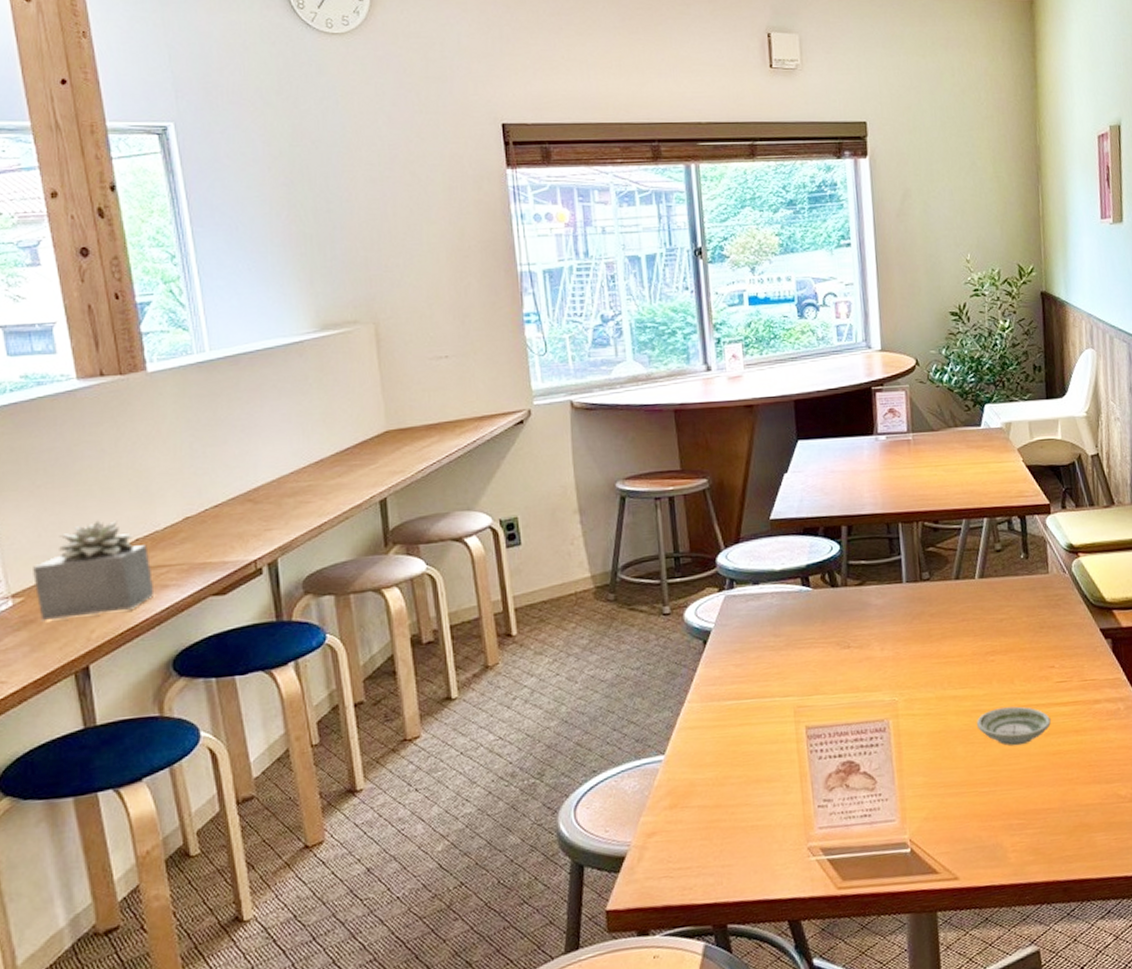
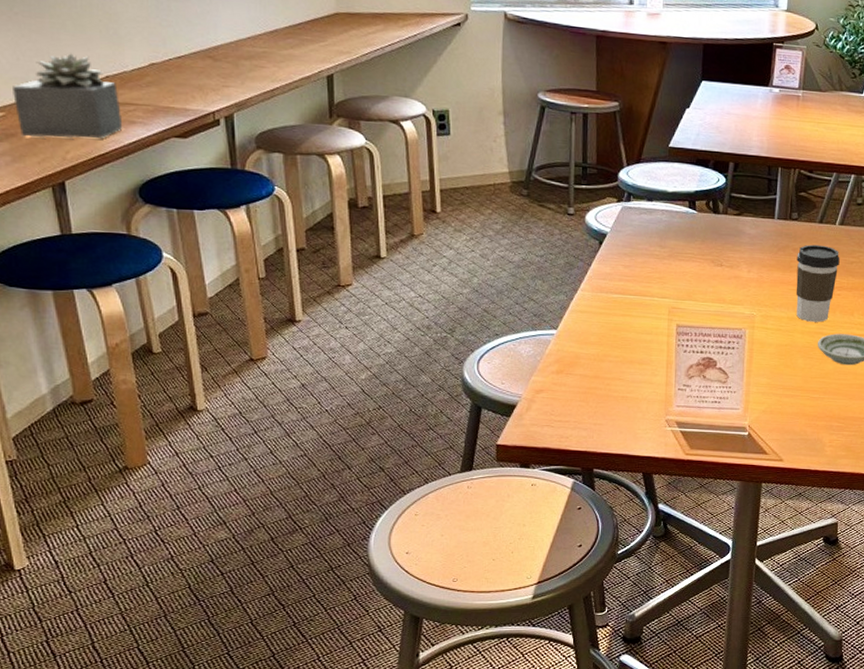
coffee cup: none [935,604,987,699] -> present [795,244,840,322]

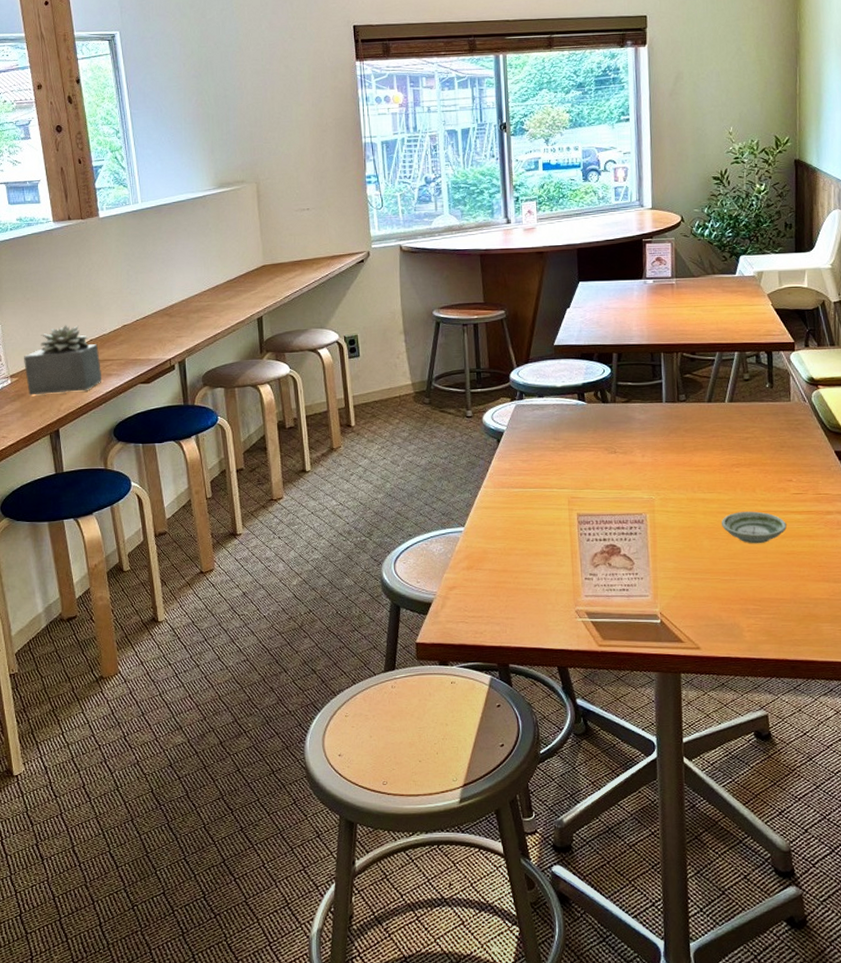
coffee cup: present [795,244,840,322] -> none [689,423,734,502]

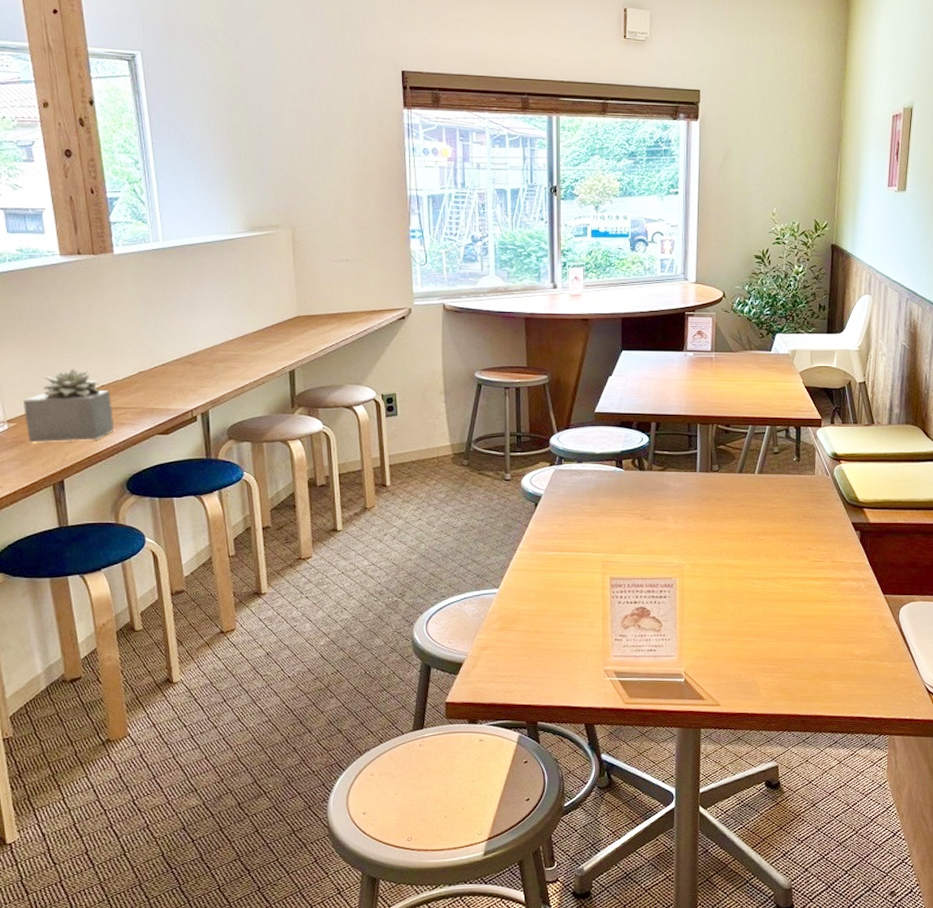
saucer: present [722,511,787,544] -> none [746,577,805,608]

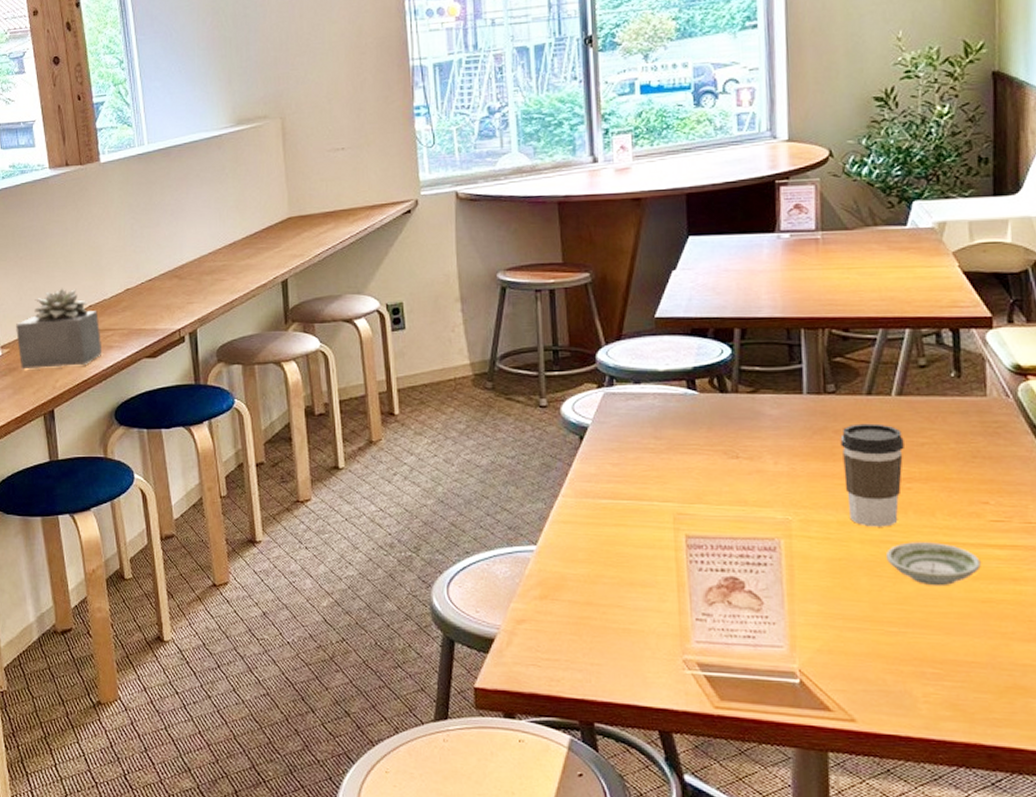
coffee cup: none [720,493,761,568] -> present [840,423,904,527]
saucer: none [746,577,805,608] -> present [886,542,981,587]

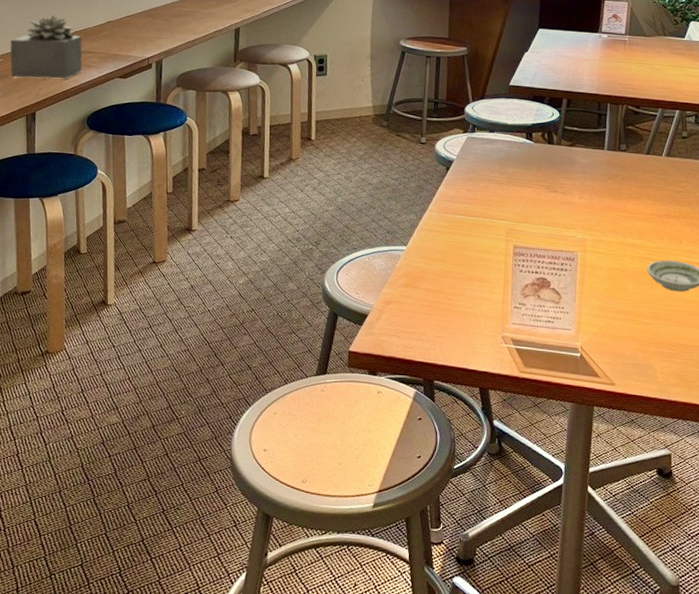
coffee cup: present [840,423,904,527] -> none [625,174,667,248]

